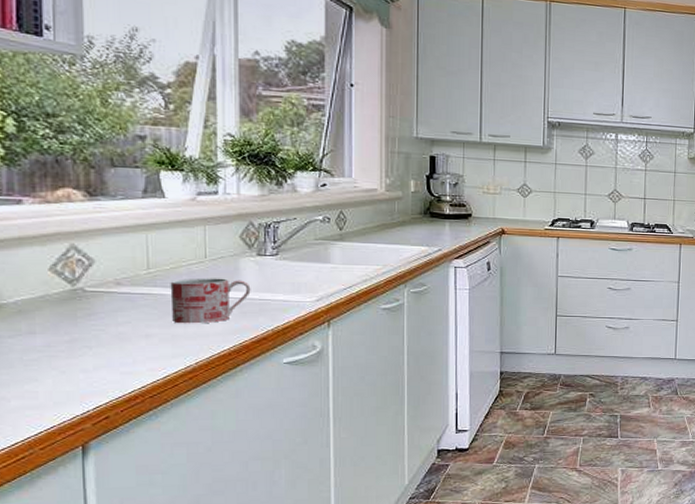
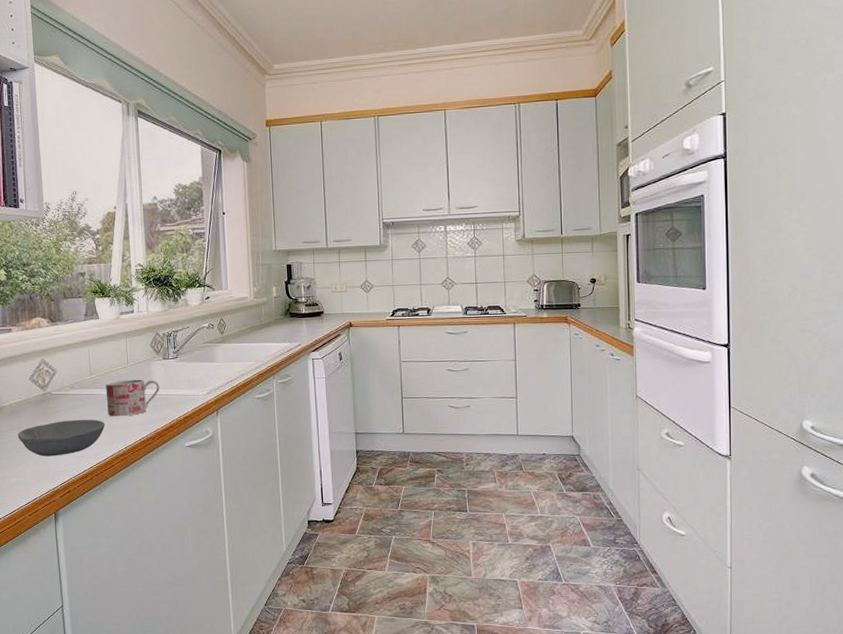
bowl: none [26,325,168,372] -> present [17,419,106,457]

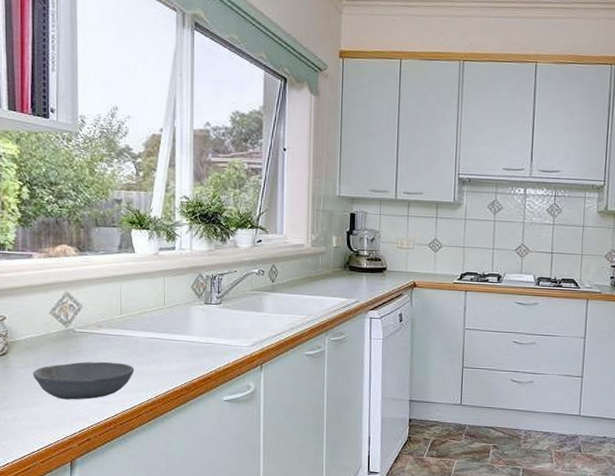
mug: present [105,379,160,417] -> none [137,322,199,363]

